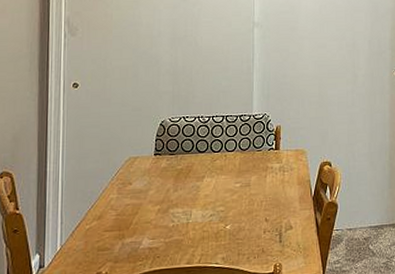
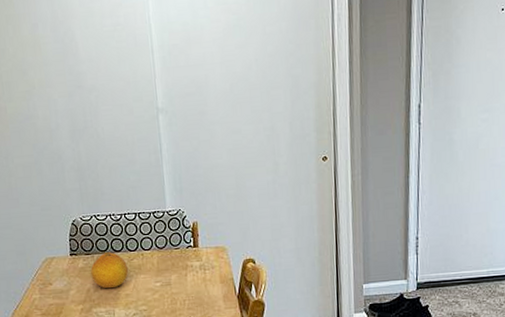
fruit: none [173,153,211,189] -> present [90,252,129,289]

